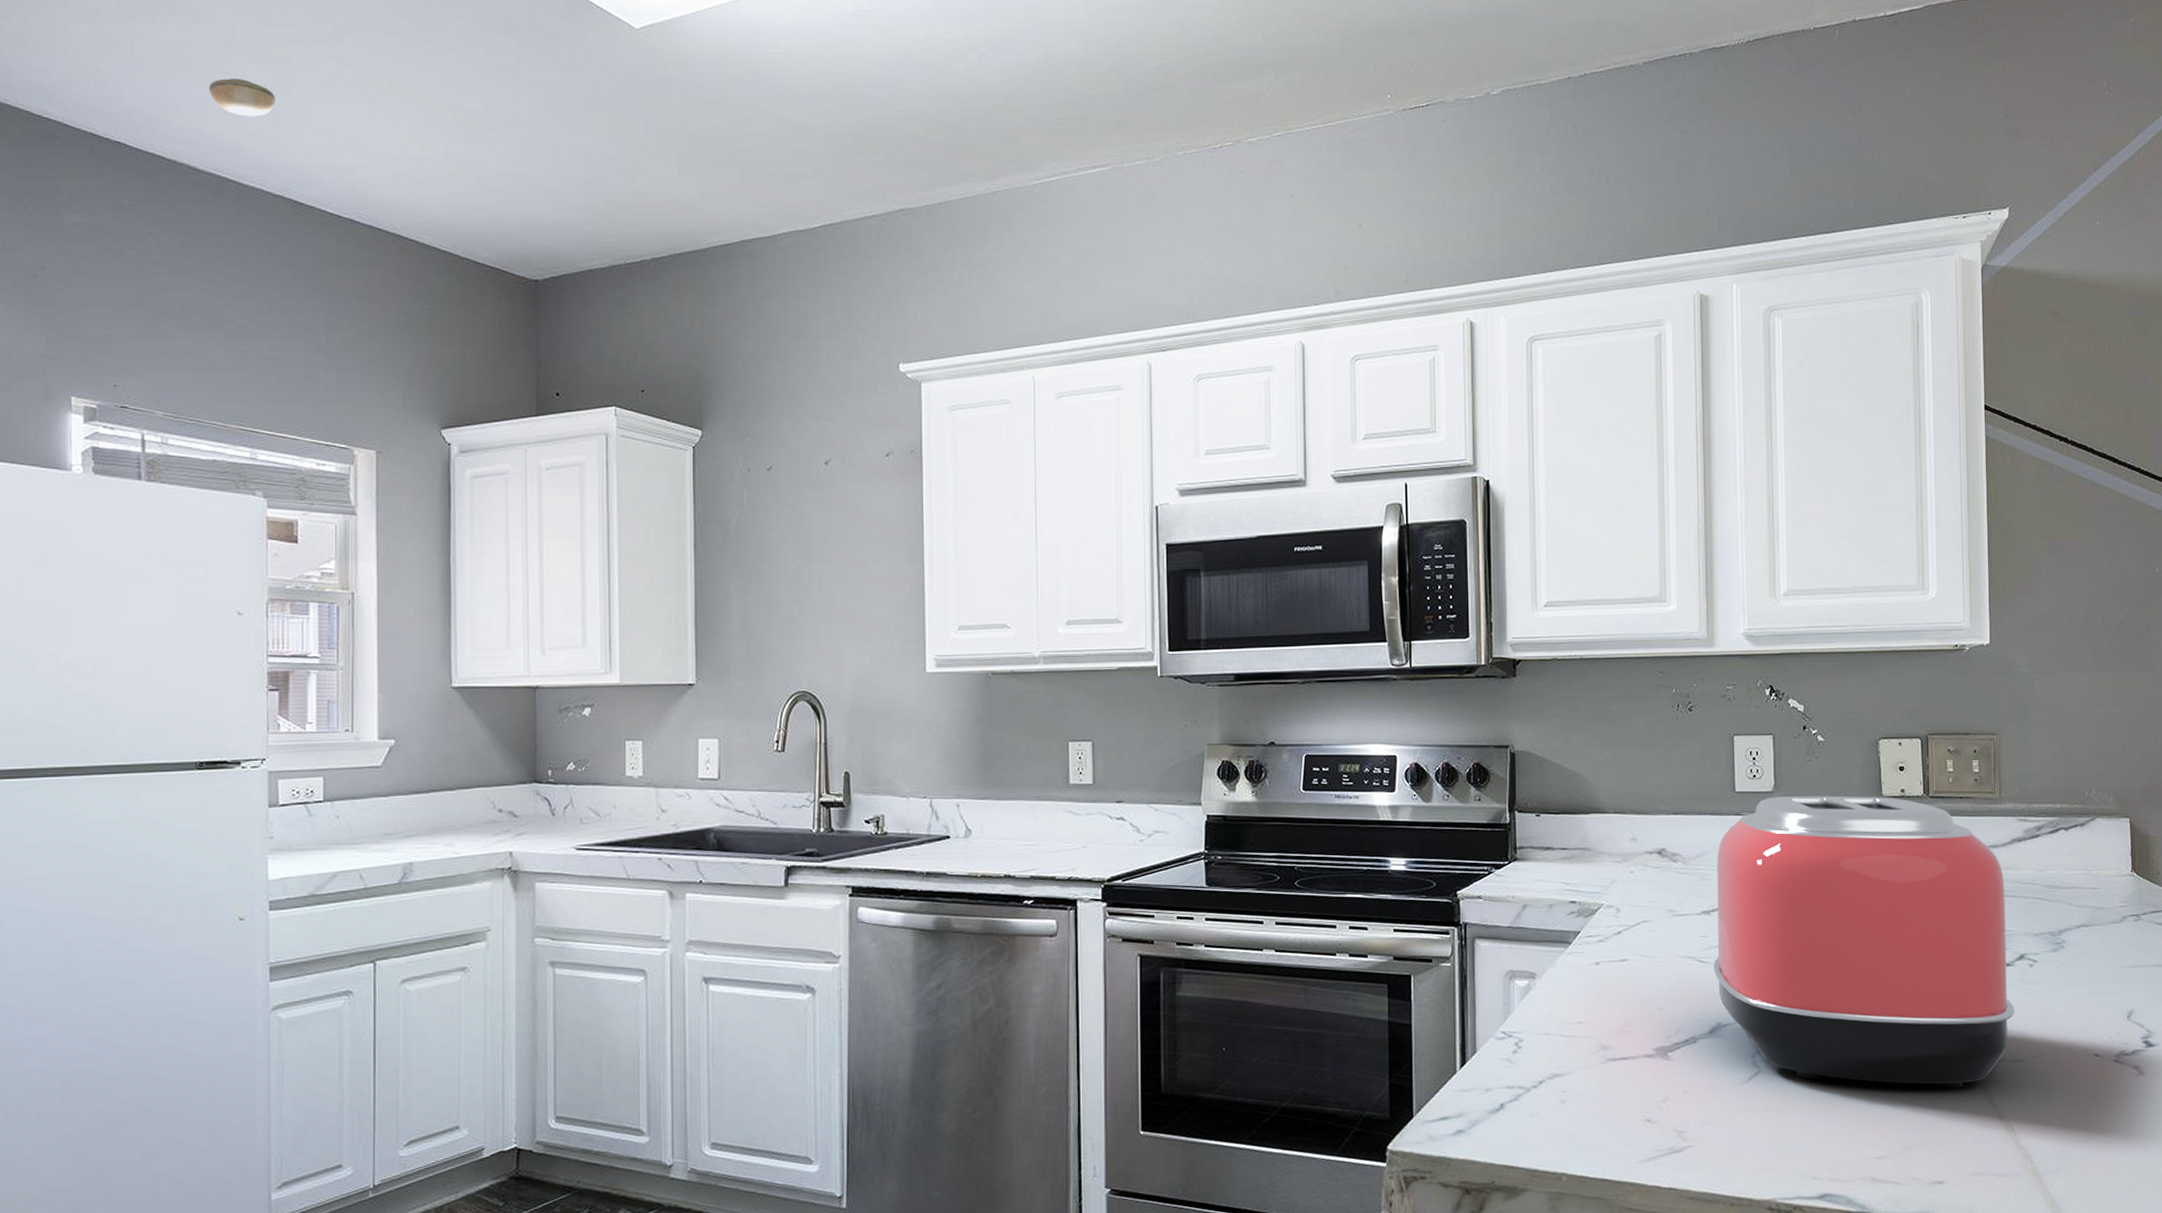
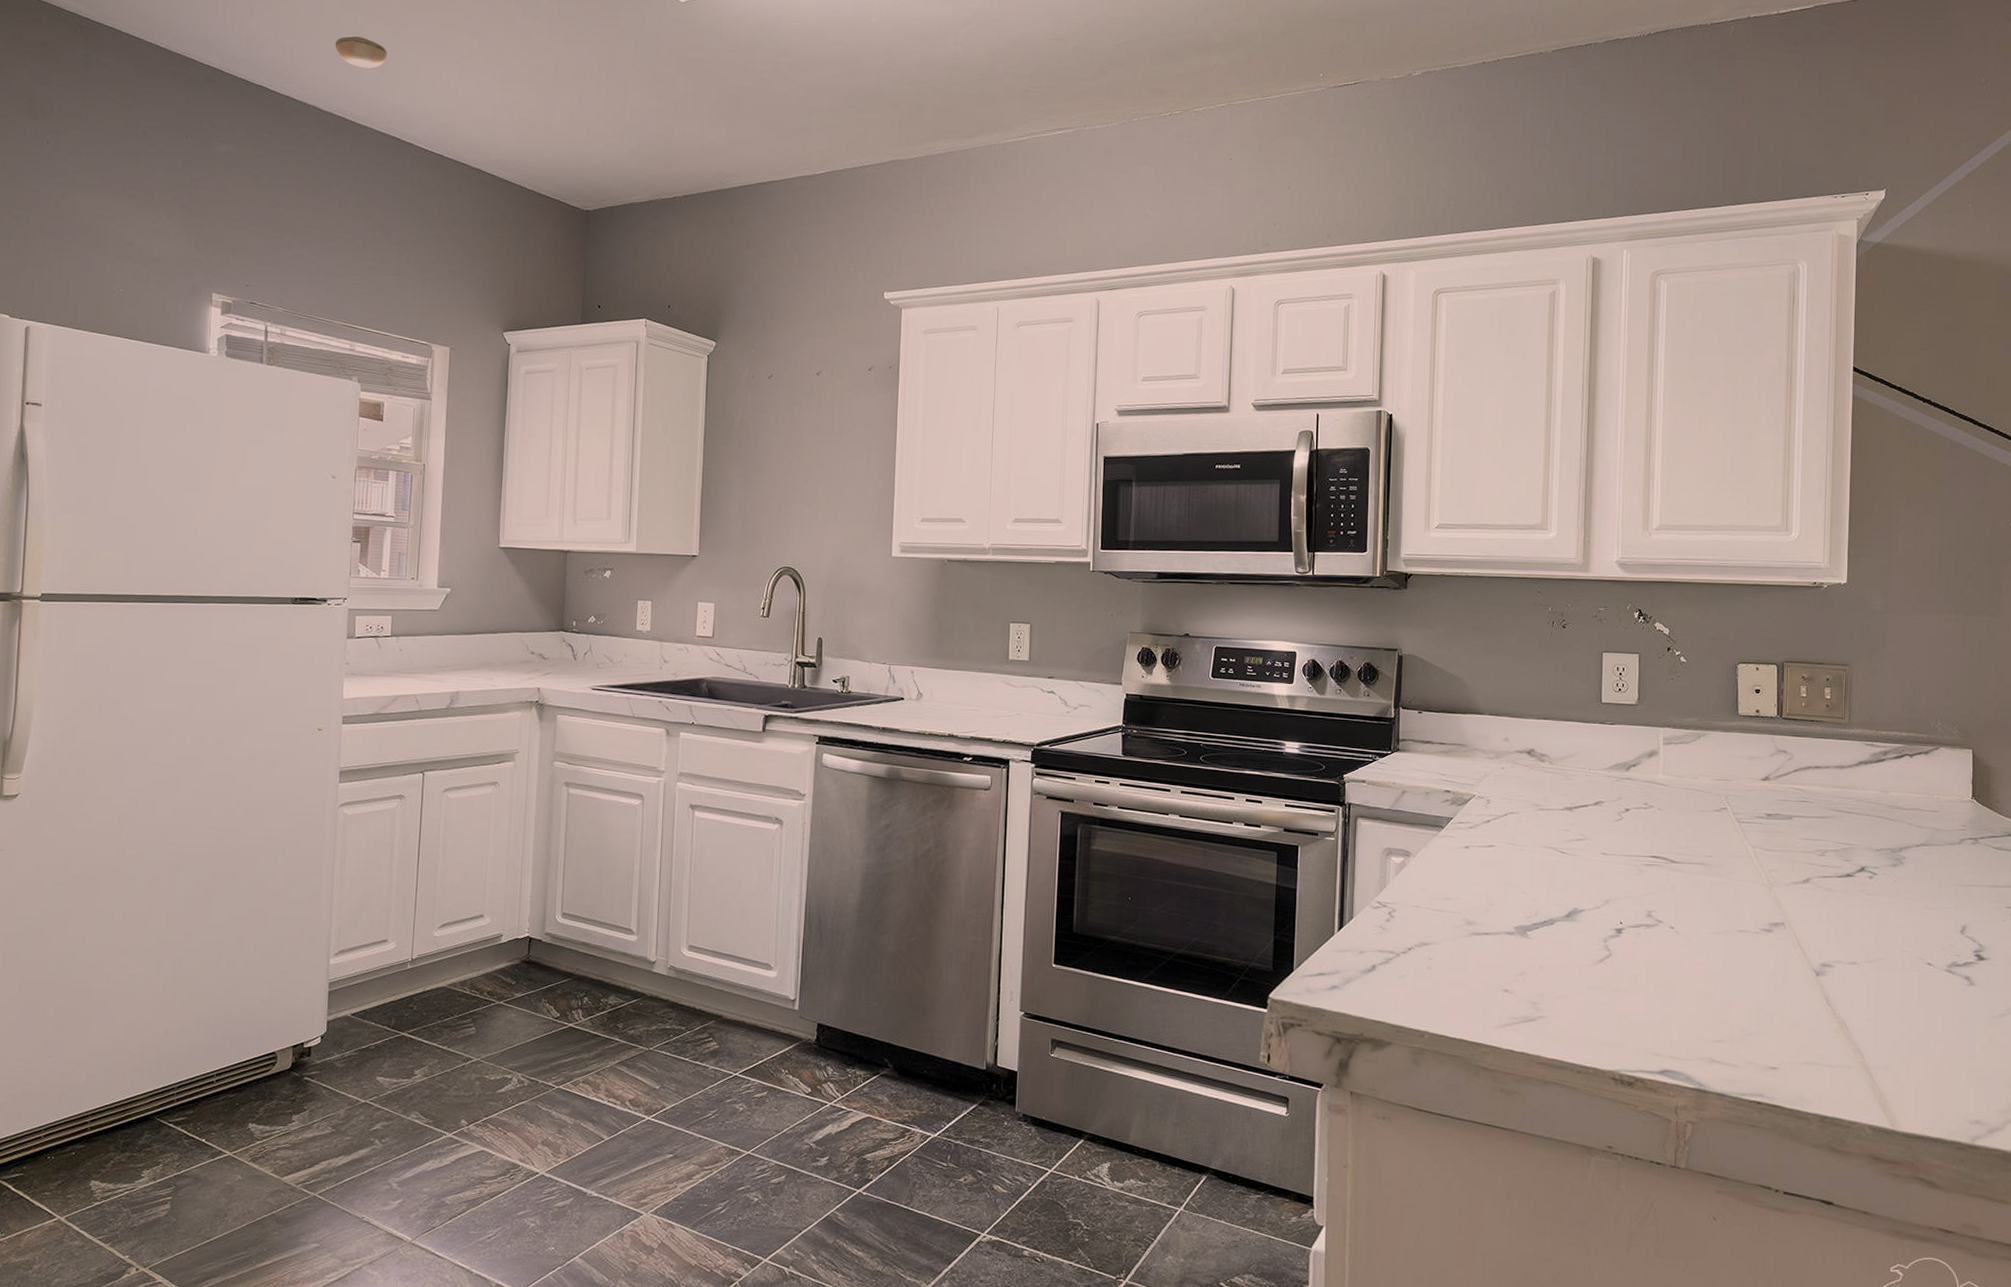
toaster: present [1713,795,2015,1089] -> none [1572,709,1854,984]

